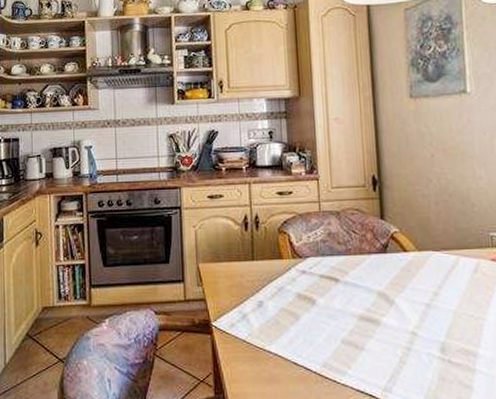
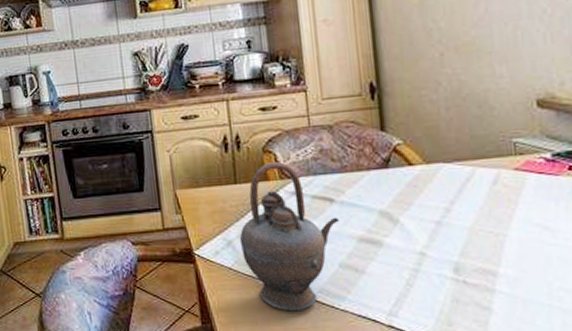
teapot: none [253,242,344,385] -> present [239,162,340,312]

